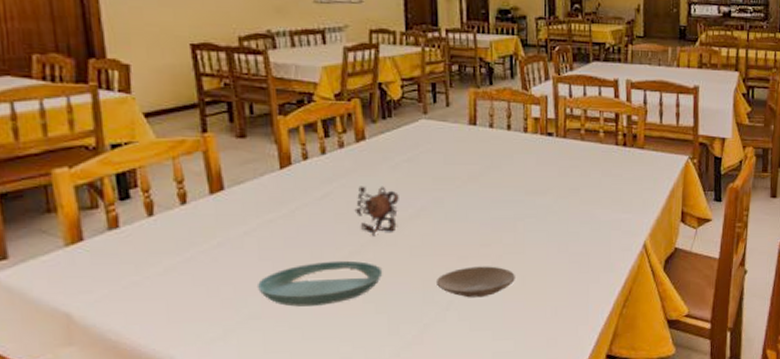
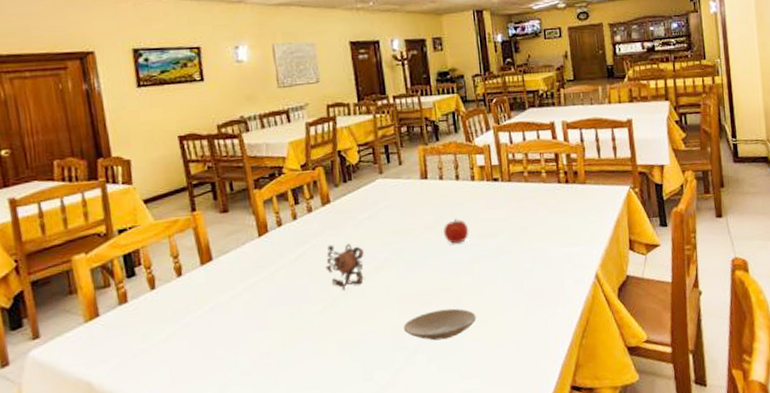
saucer: present [256,260,383,307] -> none [245,314,355,362]
fruit: none [489,171,516,198] -> present [444,218,469,244]

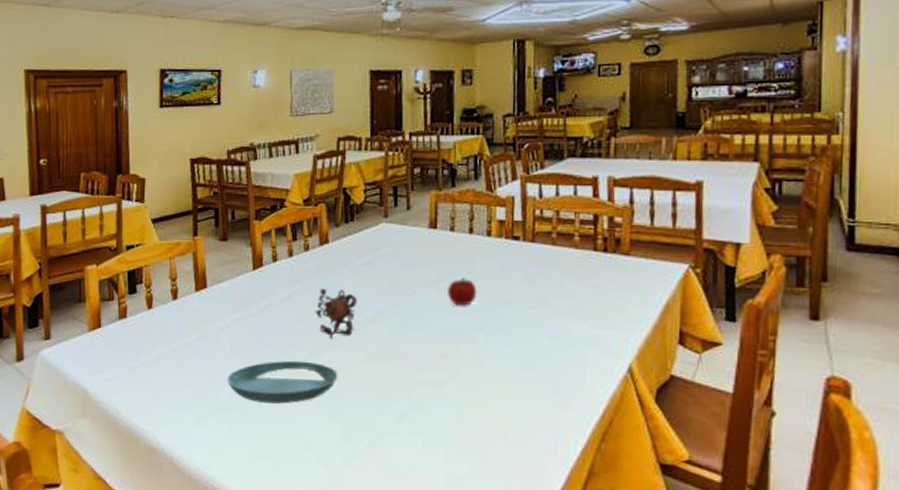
saucer: none [245,314,355,362] -> present [227,360,338,404]
plate: present [403,308,476,341] -> none [389,377,473,412]

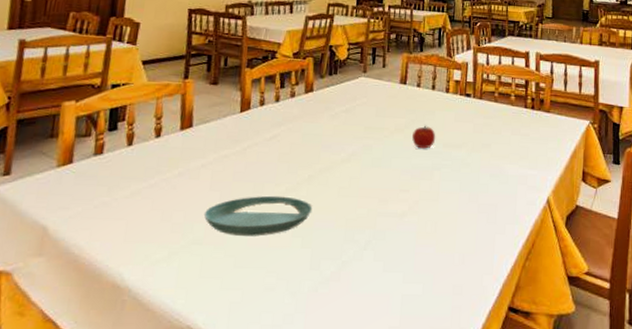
teapot: present [315,288,357,339] -> none [296,130,335,176]

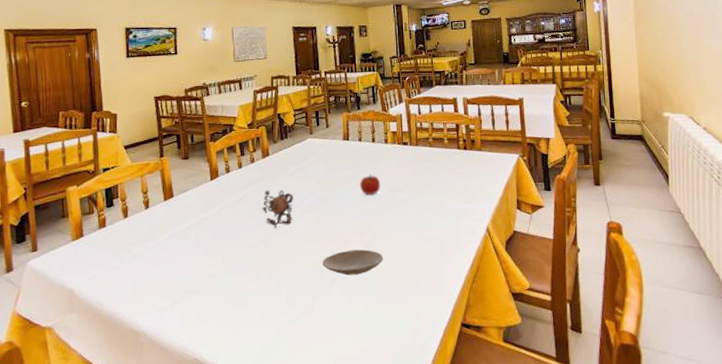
saucer: present [203,195,313,236] -> none [194,247,283,284]
teapot: none [296,130,335,176] -> present [262,189,294,228]
plate: none [357,210,429,240] -> present [322,249,383,276]

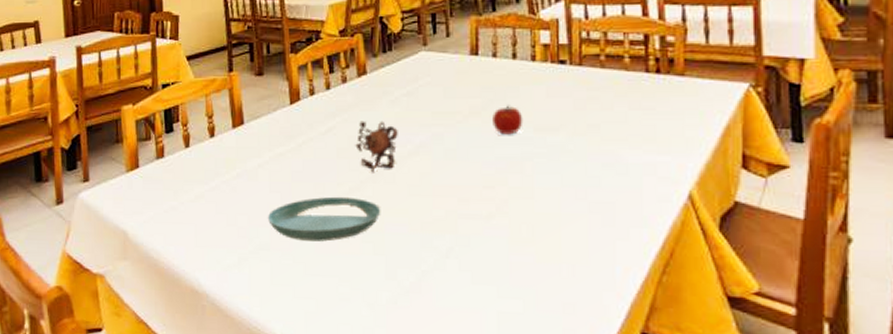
saucer: none [194,247,283,284] -> present [267,196,381,242]
plate: present [322,249,383,276] -> none [434,210,523,247]

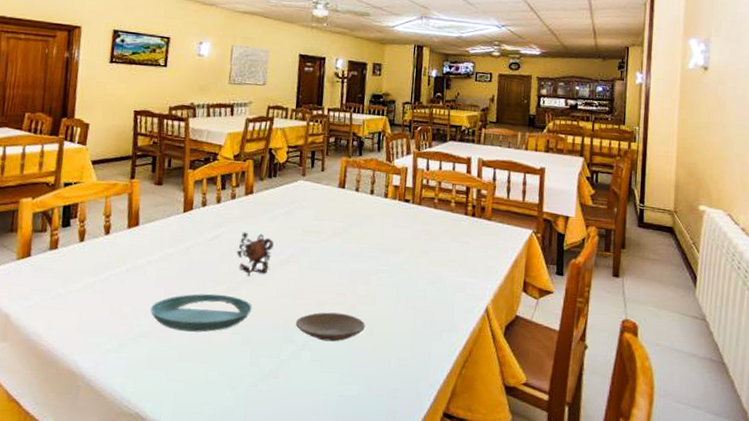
plate: none [434,210,523,247] -> present [295,312,365,342]
fruit: present [493,105,523,135] -> none [350,230,374,254]

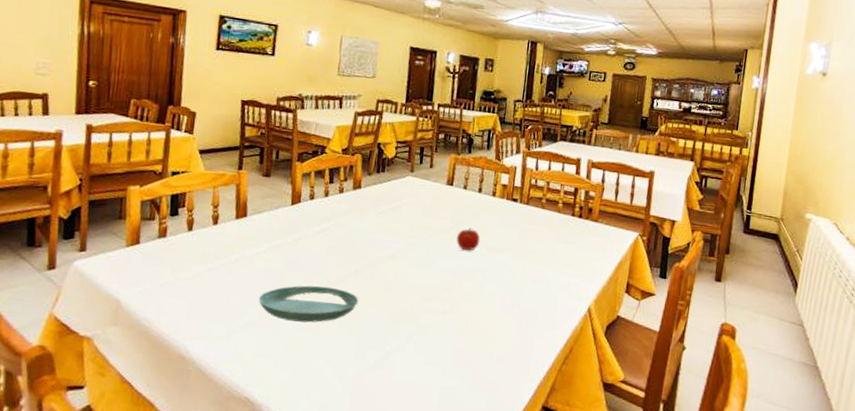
teapot: present [236,232,274,276] -> none [343,226,381,270]
plate: present [295,312,365,342] -> none [400,307,469,336]
fruit: none [350,230,374,254] -> present [456,227,480,251]

